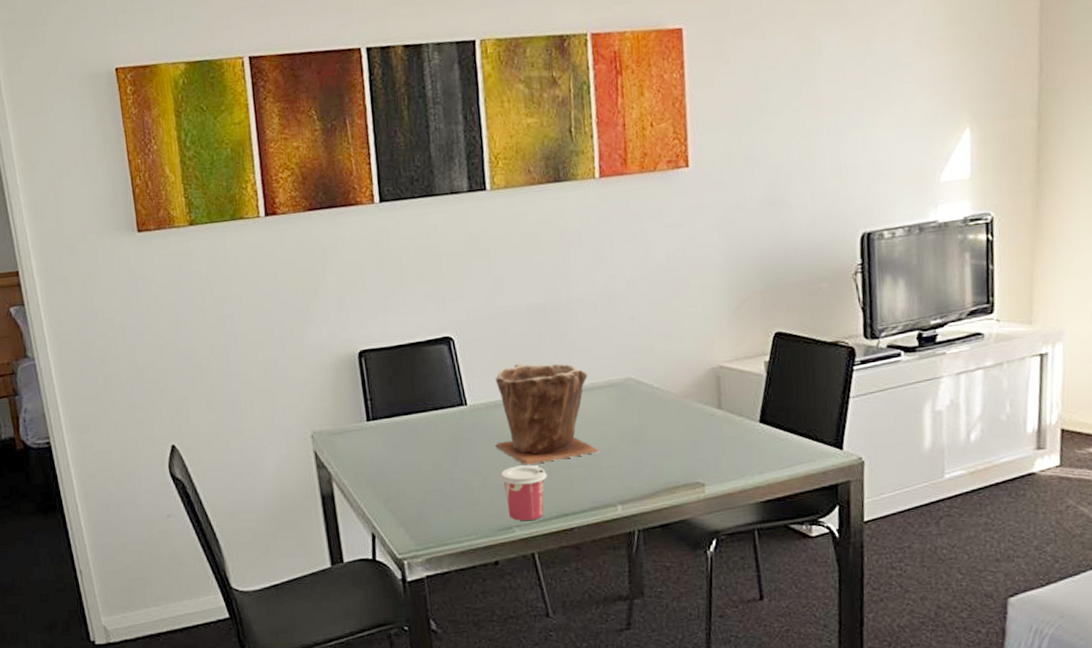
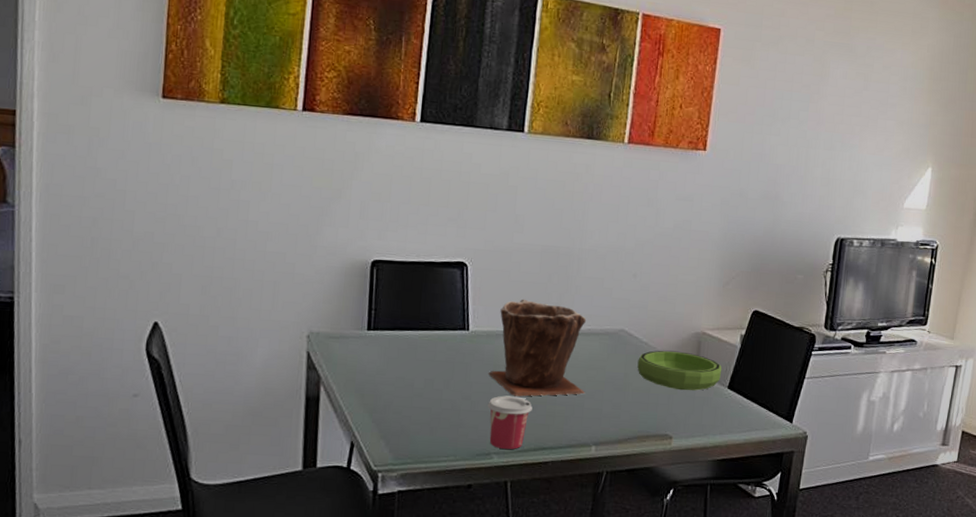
bowl: none [652,391,750,433] -> present [637,350,722,391]

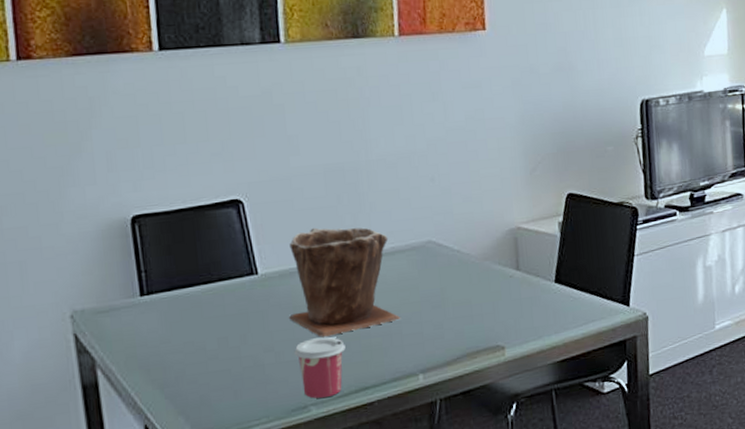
bowl: present [637,350,722,391] -> none [452,252,545,295]

